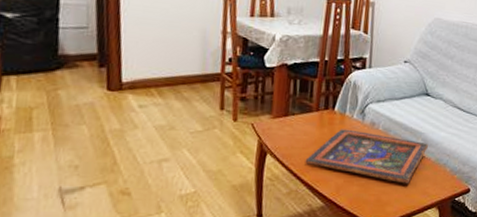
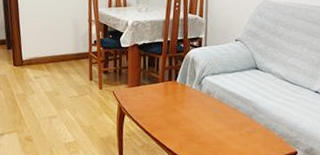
painted panel: present [305,129,428,184] -> none [154,97,258,145]

